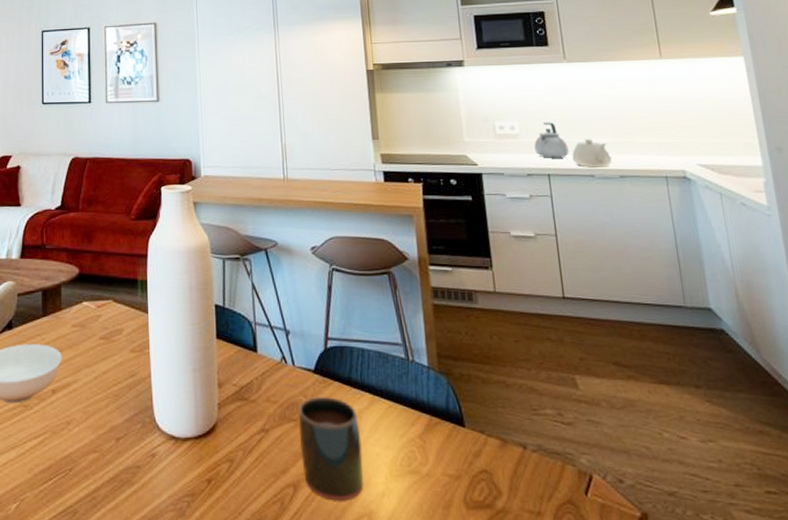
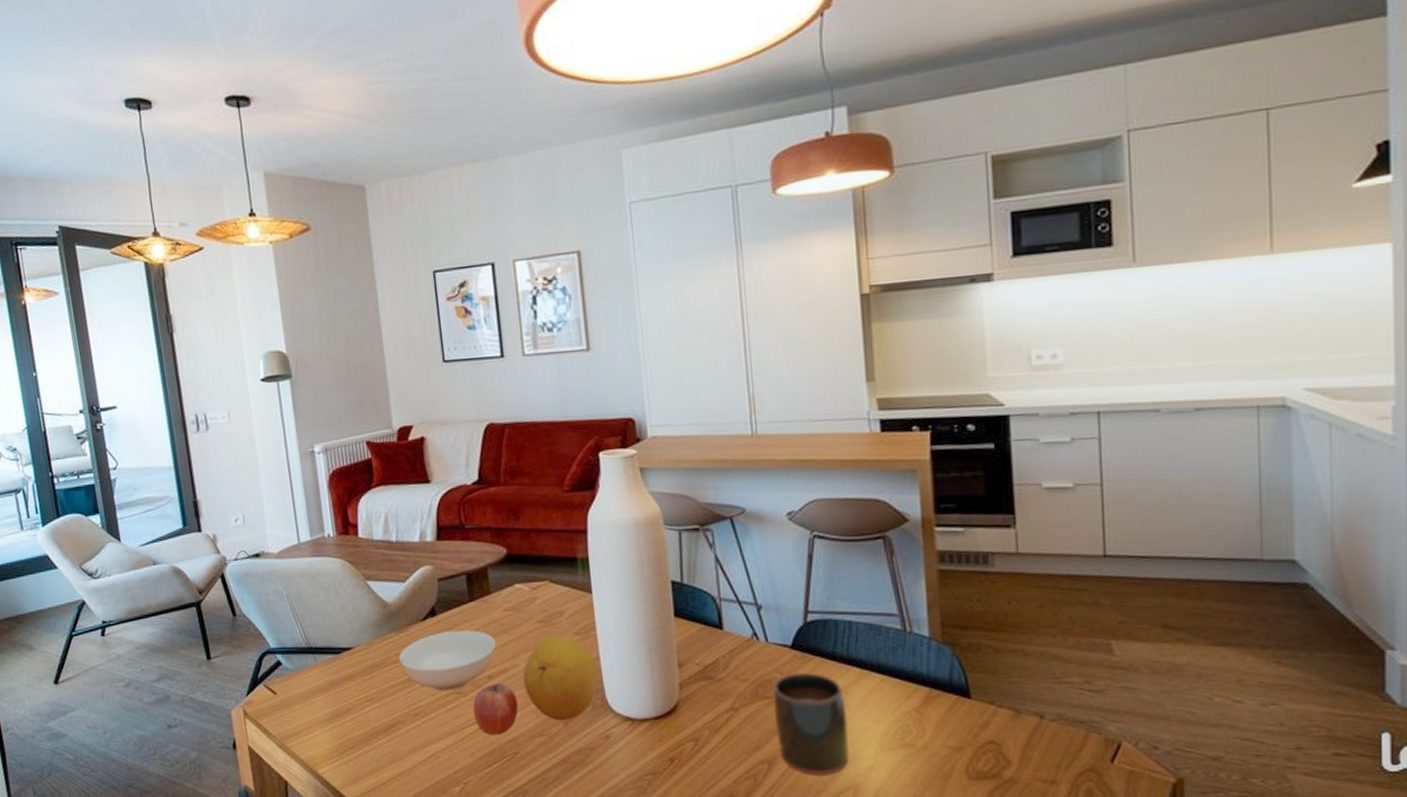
fruit: none [35,398,77,451] -> present [472,683,519,736]
fruit: none [83,353,149,438] -> present [522,636,598,721]
kettle: present [534,122,569,158] -> none [1082,346,1128,392]
teapot: present [572,139,612,168] -> none [1132,364,1186,401]

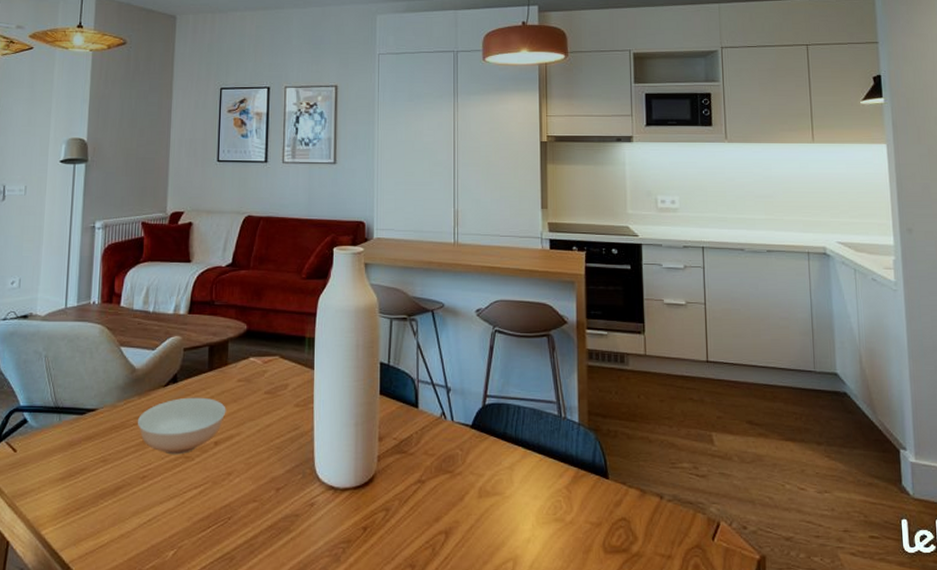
fruit: present [472,683,519,736] -> none [196,450,238,500]
fruit: present [522,636,598,721] -> none [245,407,310,488]
mug: present [773,673,850,774] -> none [453,451,512,545]

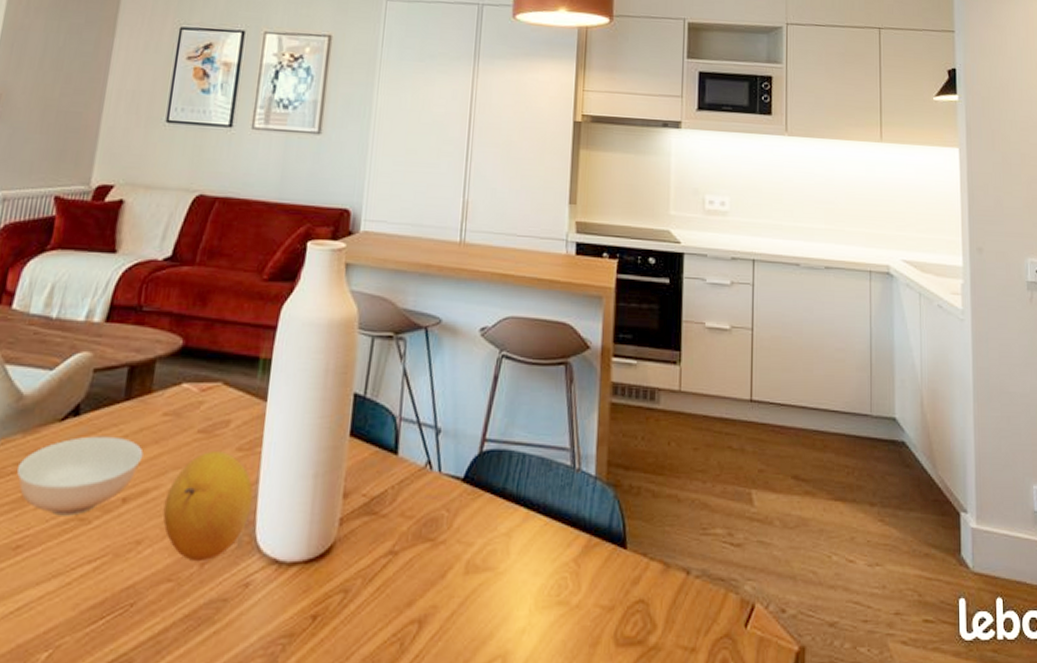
fruit: none [245,407,310,488] -> present [162,452,254,562]

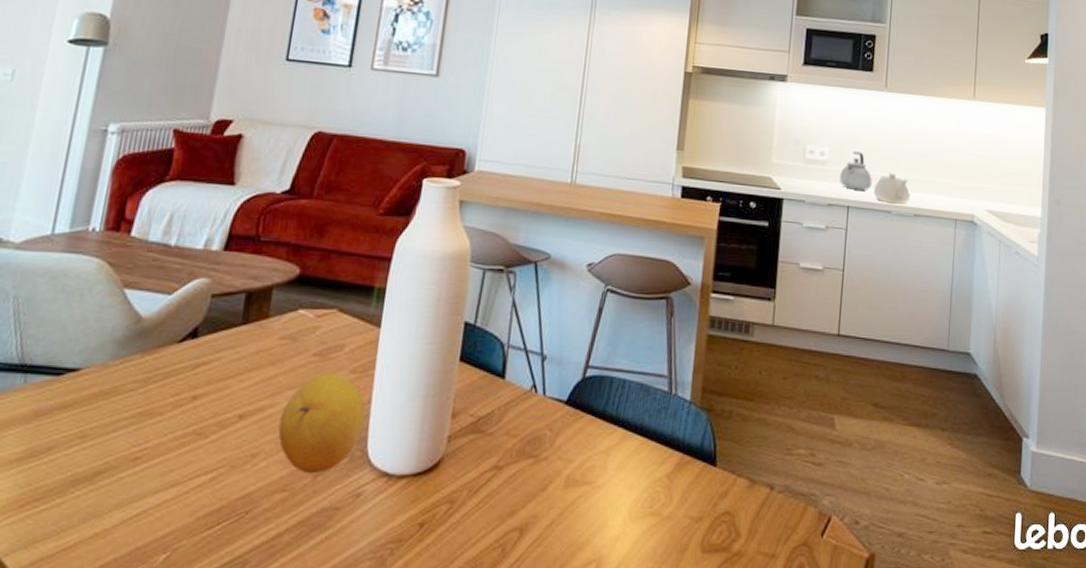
bowl: present [16,436,144,516] -> none [135,357,260,431]
kettle: none [743,200,777,242] -> present [840,151,872,191]
teapot: none [780,223,819,256] -> present [873,173,910,204]

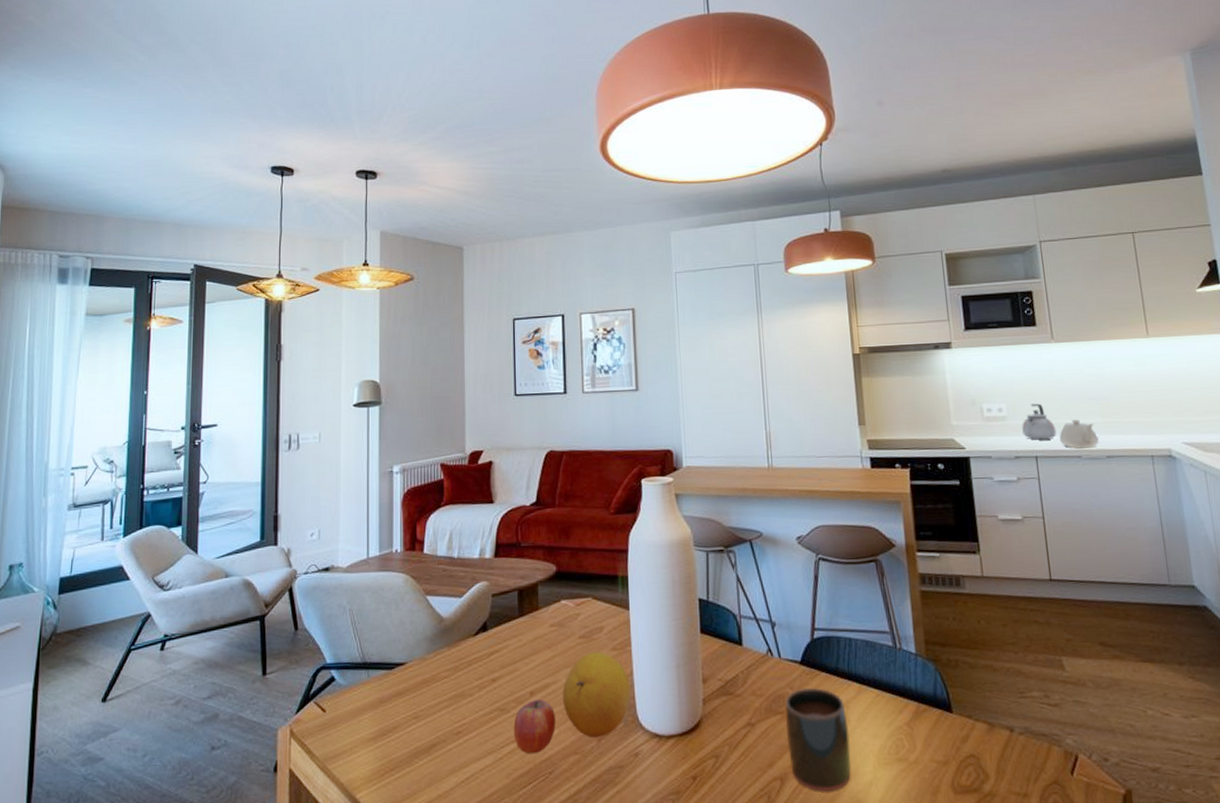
fruit: none [207,425,267,489] -> present [513,700,557,755]
mug: none [533,431,606,544] -> present [785,688,852,791]

